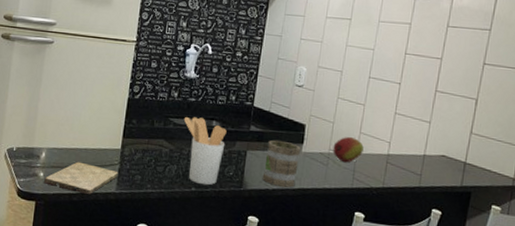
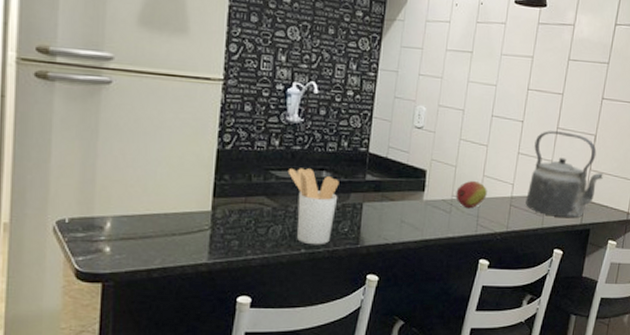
cutting board: present [44,161,118,195] -> none [112,230,210,269]
mug: present [262,140,301,188] -> none [381,189,423,240]
kettle: none [402,93,486,180] -> present [525,131,603,219]

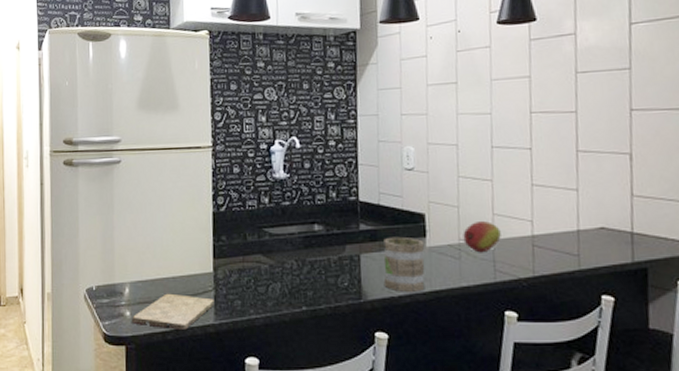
cutting board: none [112,230,210,269] -> present [132,293,215,331]
utensil holder: present [287,168,339,245] -> none [280,223,333,302]
mug: none [381,189,423,240] -> present [383,236,425,292]
kettle: present [525,131,603,219] -> none [550,154,652,257]

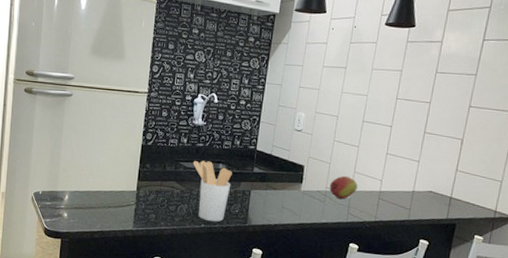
cutting board: present [132,293,215,331] -> none [68,203,135,233]
utensil holder: none [280,223,333,302] -> present [193,160,232,222]
mug: present [383,236,425,292] -> none [265,180,301,223]

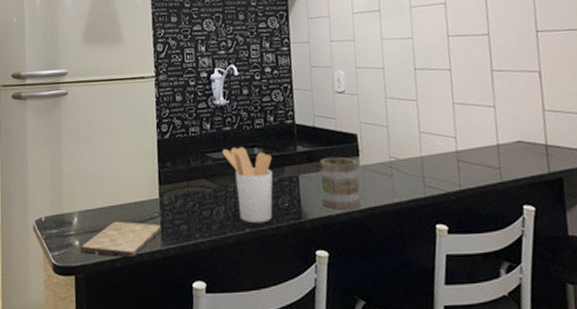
cutting board: none [68,203,135,233] -> present [81,221,161,258]
mug: none [265,180,301,223] -> present [320,156,361,210]
fruit: present [329,176,358,200] -> none [393,139,428,170]

